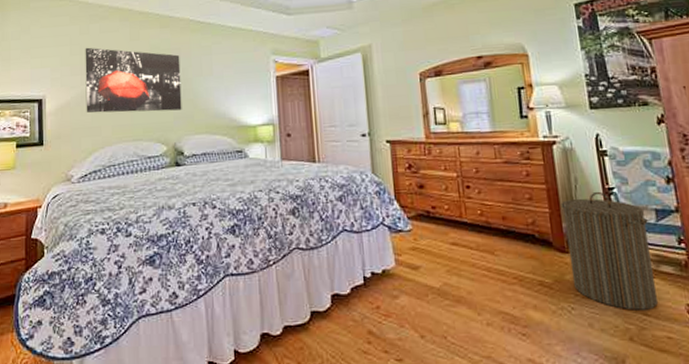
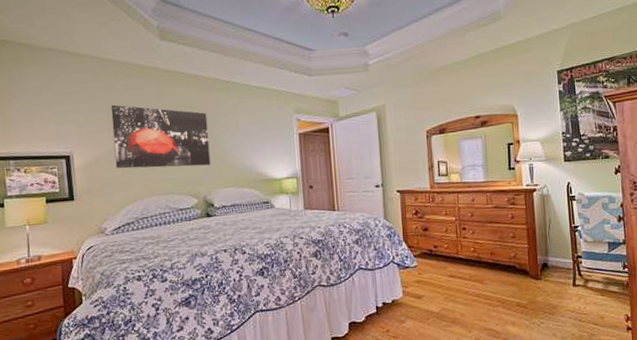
laundry hamper: present [561,191,659,311] -> none [537,229,605,322]

